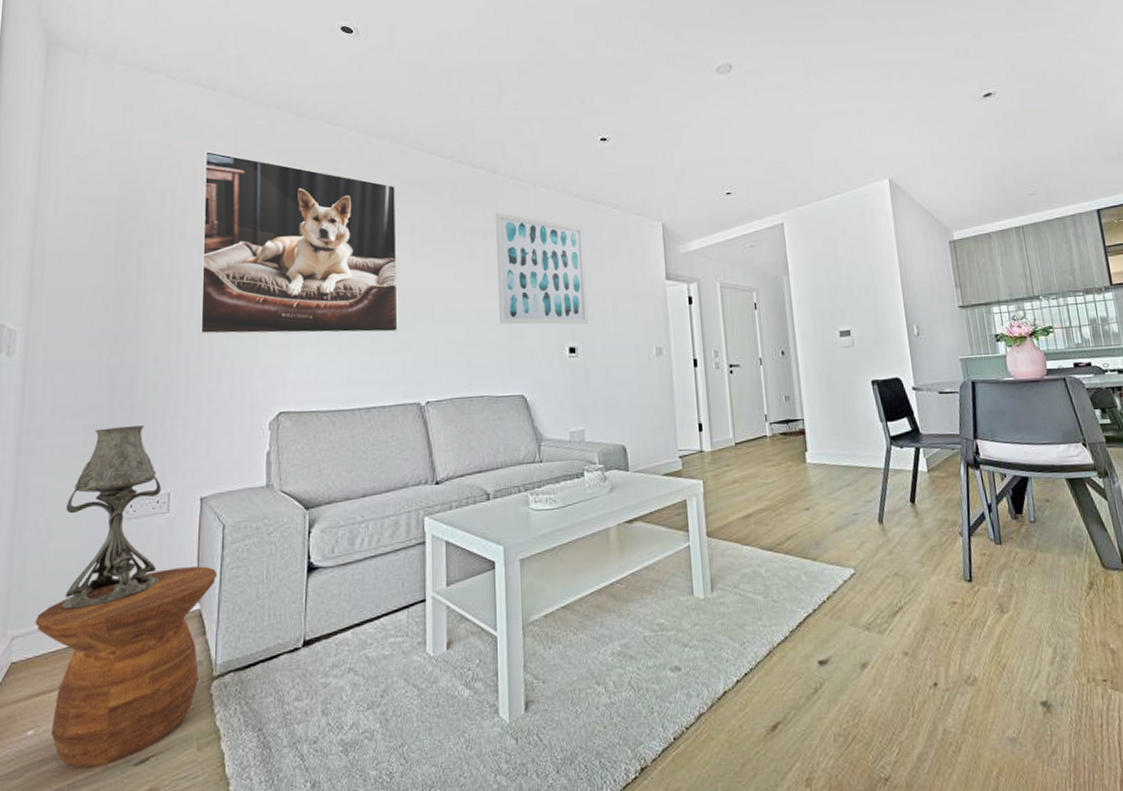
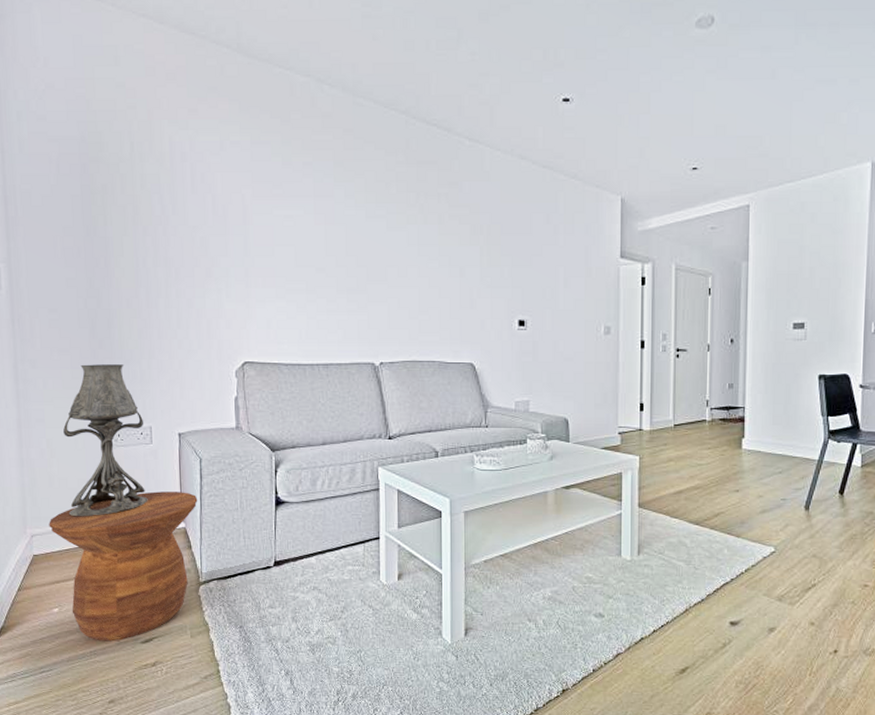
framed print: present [199,150,398,335] -> none [156,92,353,293]
wall art: present [496,213,588,325] -> none [450,176,539,297]

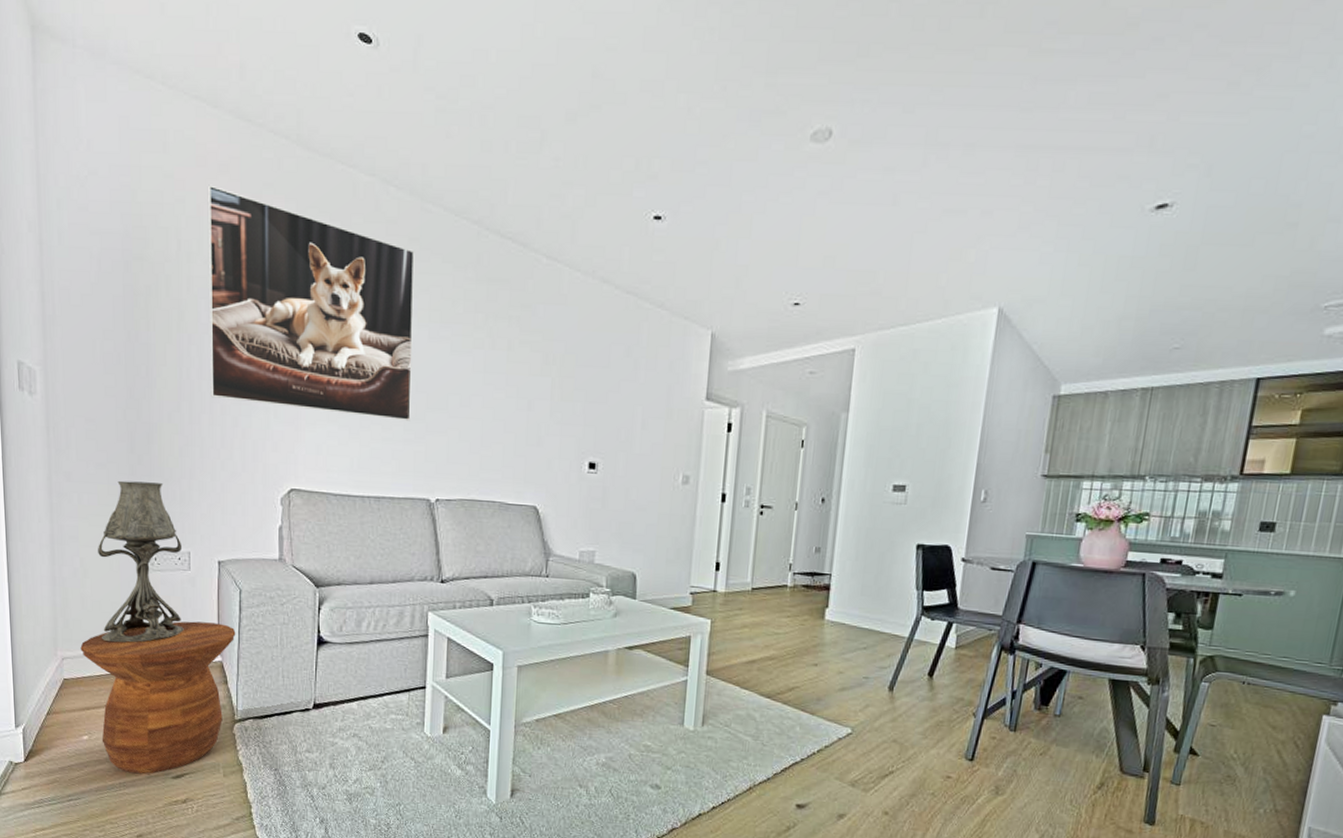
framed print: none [156,92,353,293] -> present [207,185,415,421]

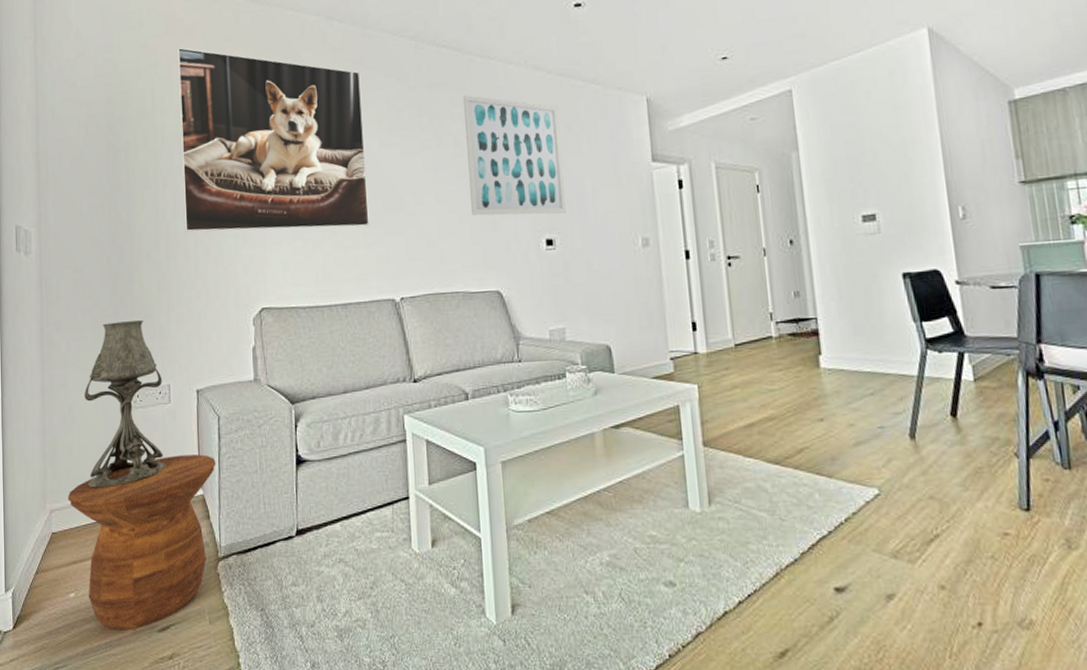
wall art: none [518,298,620,439] -> present [463,95,566,216]

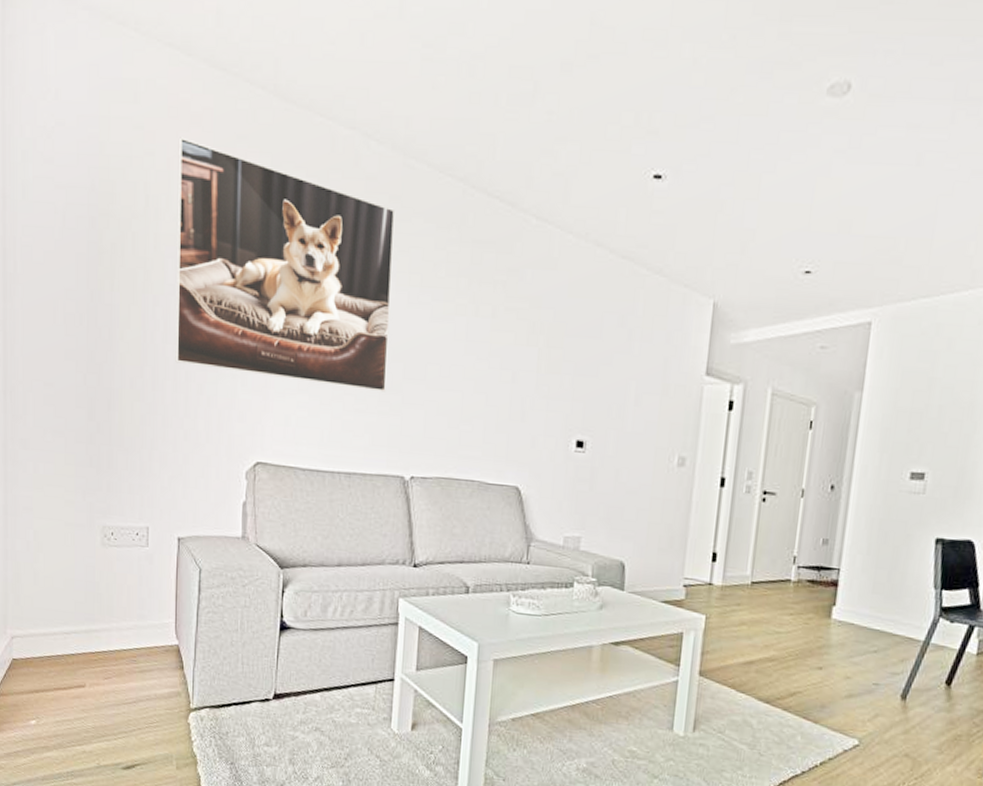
side table: present [68,454,216,631] -> none [31,601,194,763]
table lamp: present [85,320,166,488] -> none [52,449,141,623]
wall art: present [463,95,566,216] -> none [501,261,614,415]

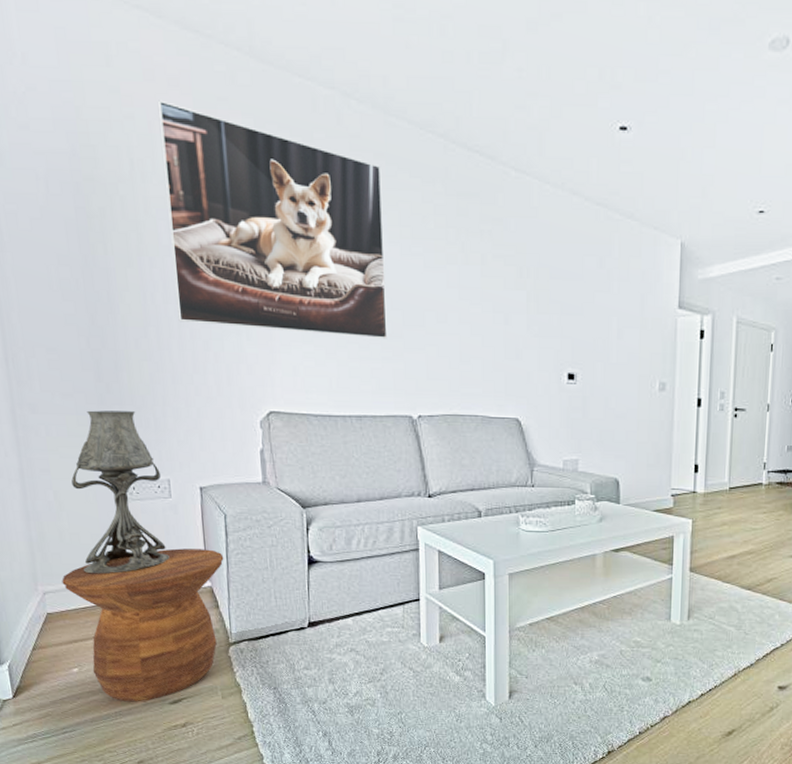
side table: none [31,601,194,763] -> present [62,548,224,702]
table lamp: none [52,449,141,623] -> present [71,410,170,574]

